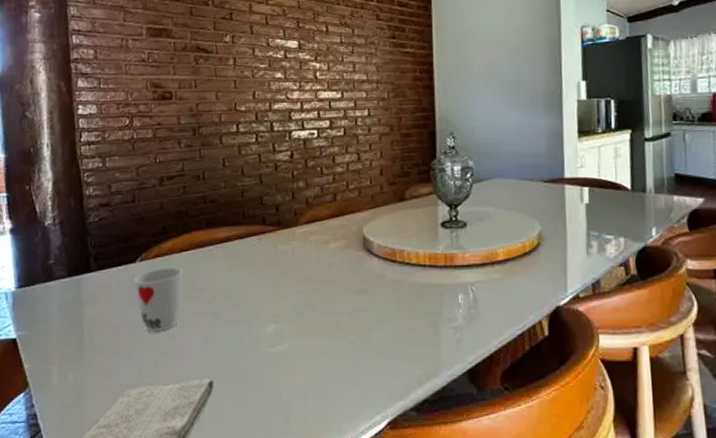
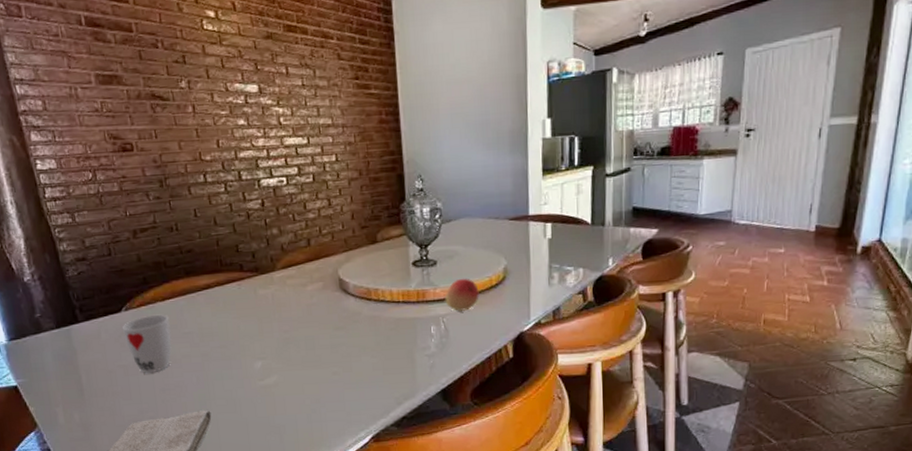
fruit: none [474,242,512,279] -> present [445,278,479,311]

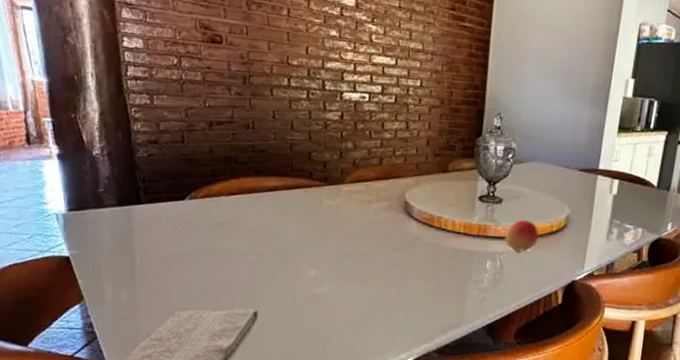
cup: present [122,314,172,374] -> none [184,208,232,265]

